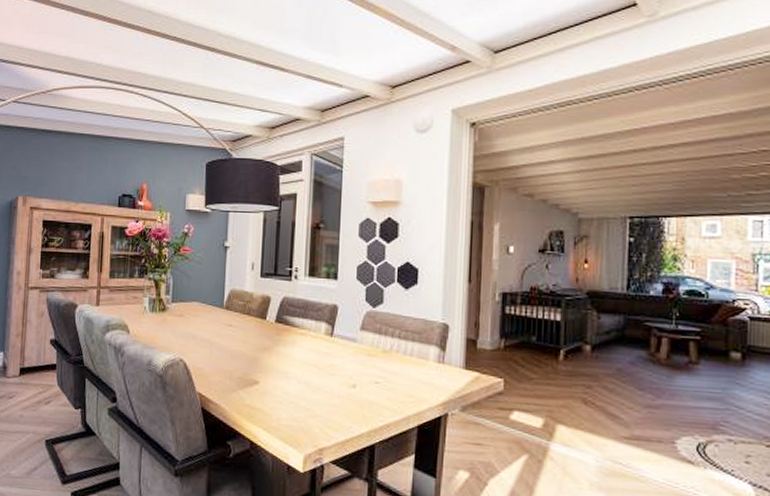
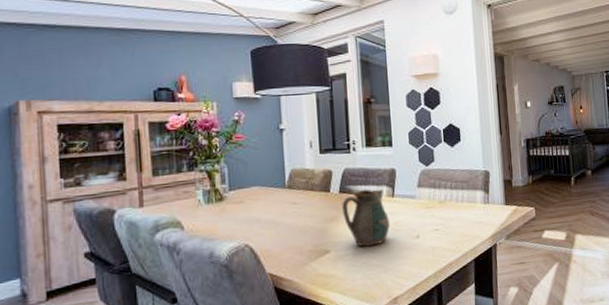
ceramic pitcher: none [276,322,324,386] -> present [342,189,390,247]

